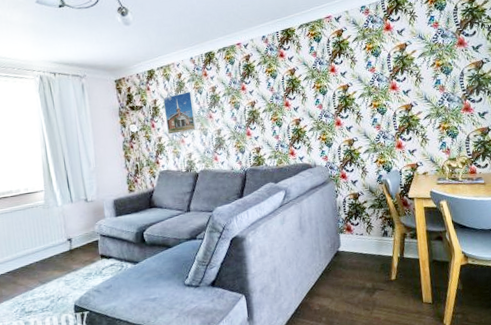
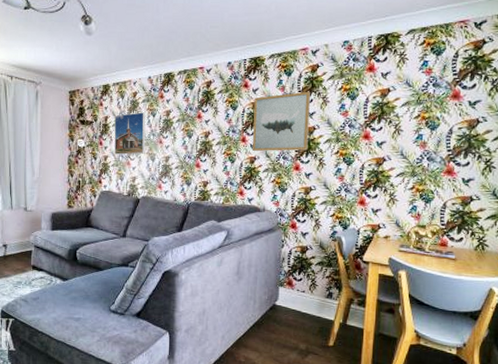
wall art: none [291,53,345,113] -> present [253,91,310,151]

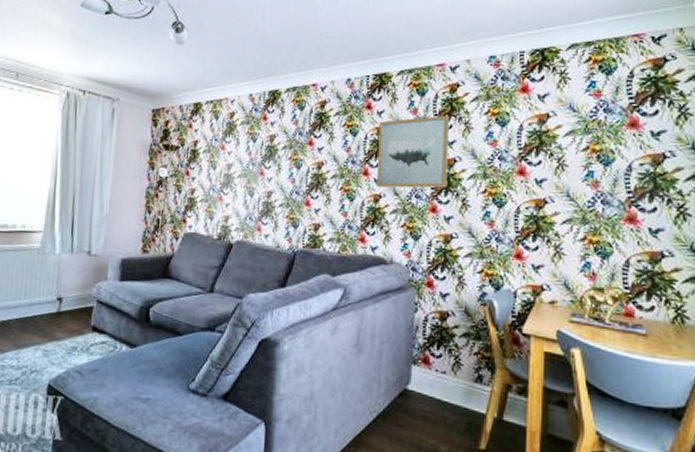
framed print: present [114,112,146,155] -> none [204,136,244,188]

